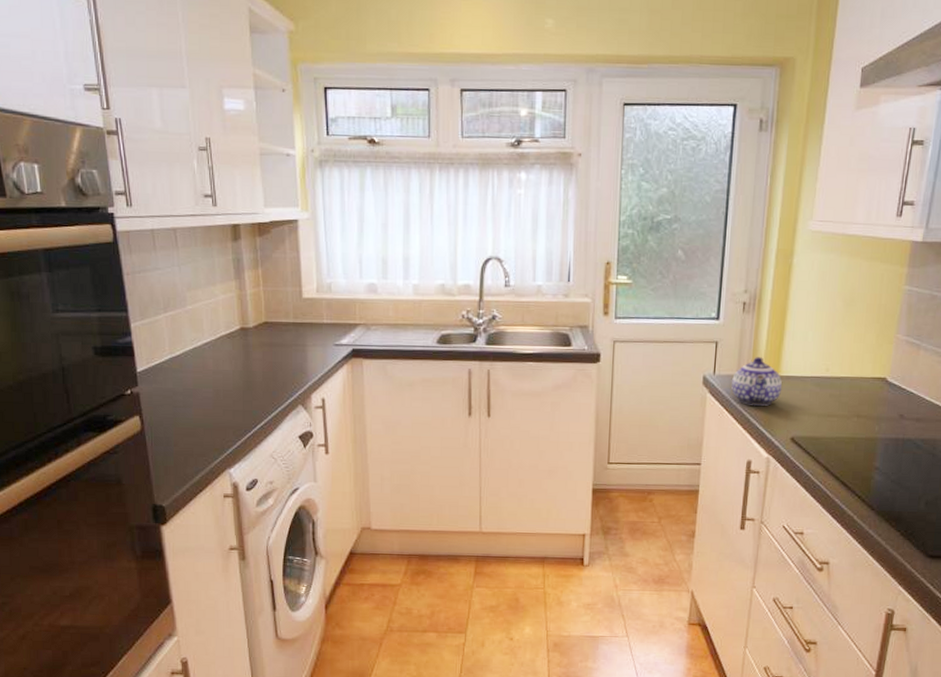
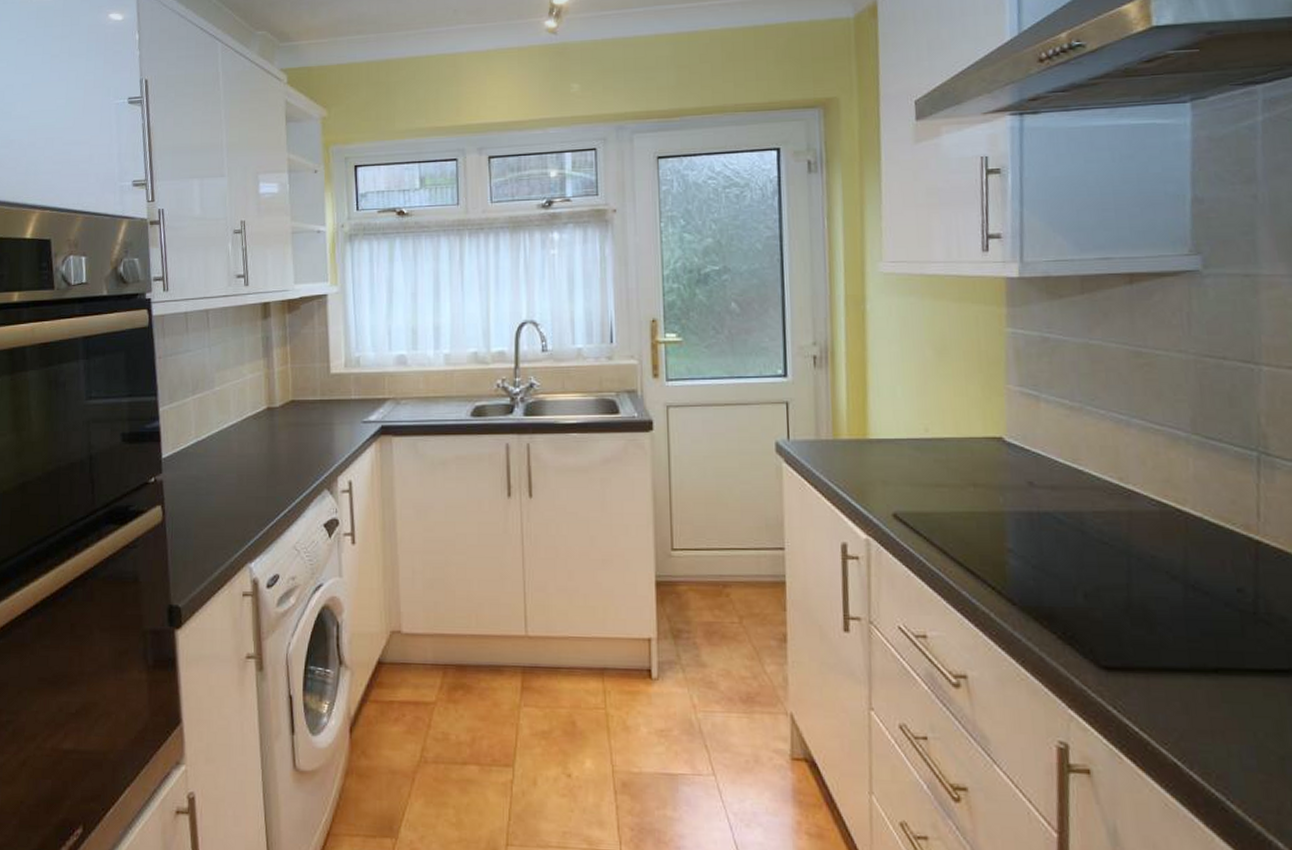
teapot: present [731,357,783,406] -> none [811,418,874,475]

